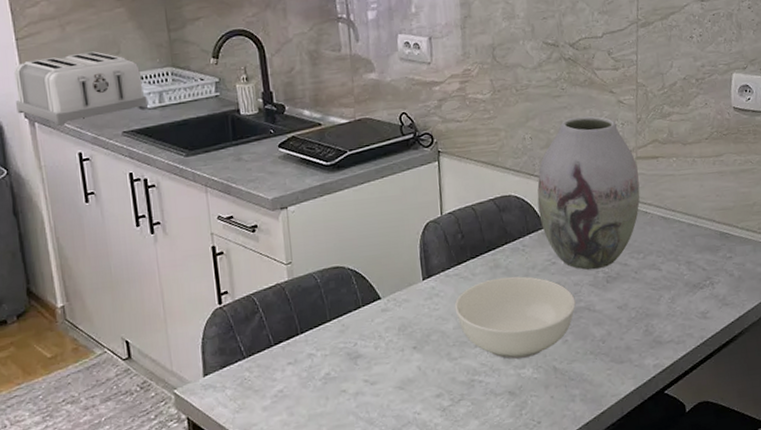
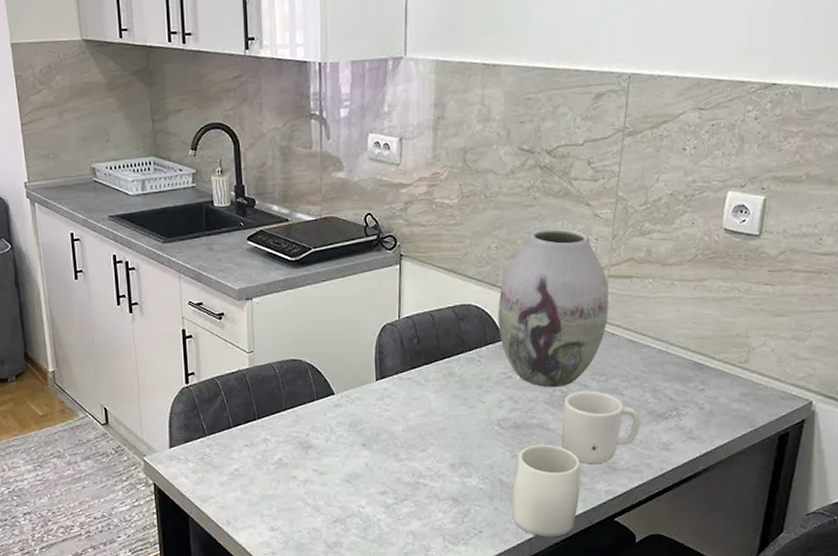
toaster: present [13,51,148,127] -> none [18,138,131,208]
bowl: present [454,276,576,359] -> none [405,386,529,467]
mug: none [566,325,631,419] -> present [512,444,581,537]
mug: none [606,268,679,341] -> present [561,391,641,465]

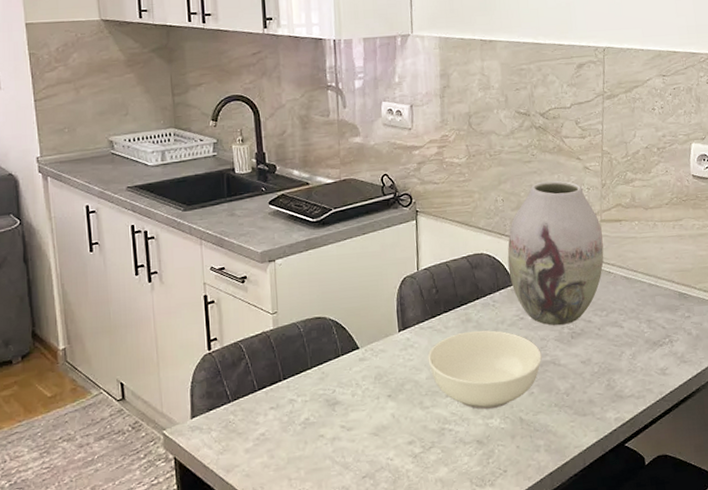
bowl: none [405,386,529,467] -> present [427,330,542,410]
mug: present [512,444,581,537] -> none [532,379,593,470]
mug: present [561,391,641,465] -> none [571,325,640,395]

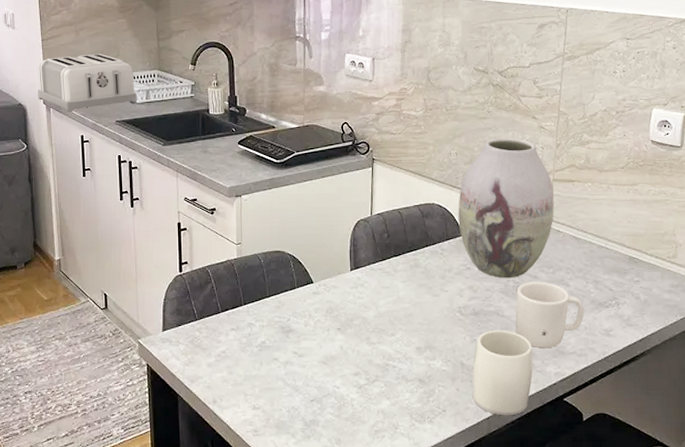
toaster: none [30,113,151,181] -> present [37,53,137,113]
bowl: present [427,330,542,410] -> none [376,276,486,350]
mug: none [532,379,593,470] -> present [472,330,534,416]
mug: none [571,325,640,395] -> present [515,282,585,349]

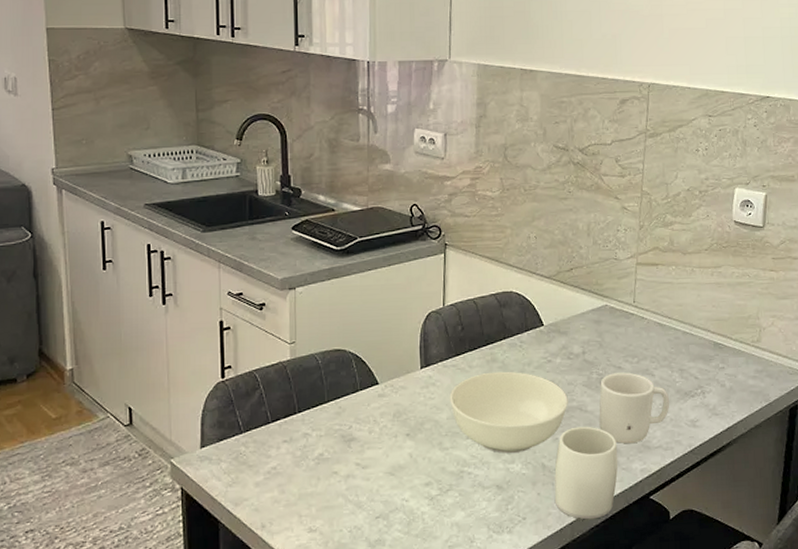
toaster: present [37,53,137,113] -> none [45,125,171,195]
bowl: none [376,276,486,350] -> present [449,371,568,453]
vase: present [458,137,554,279] -> none [538,219,638,371]

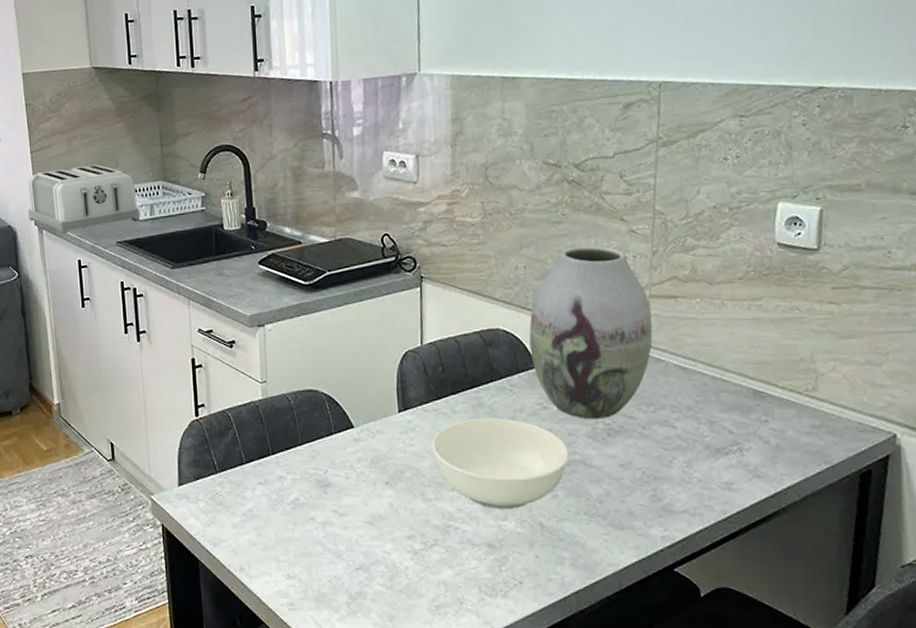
toaster: none [45,125,171,195] -> present [27,164,140,235]
vase: none [538,219,638,371] -> present [529,245,653,420]
mug: present [554,426,618,520] -> none [555,483,633,590]
mug: present [599,372,670,444] -> none [607,423,697,506]

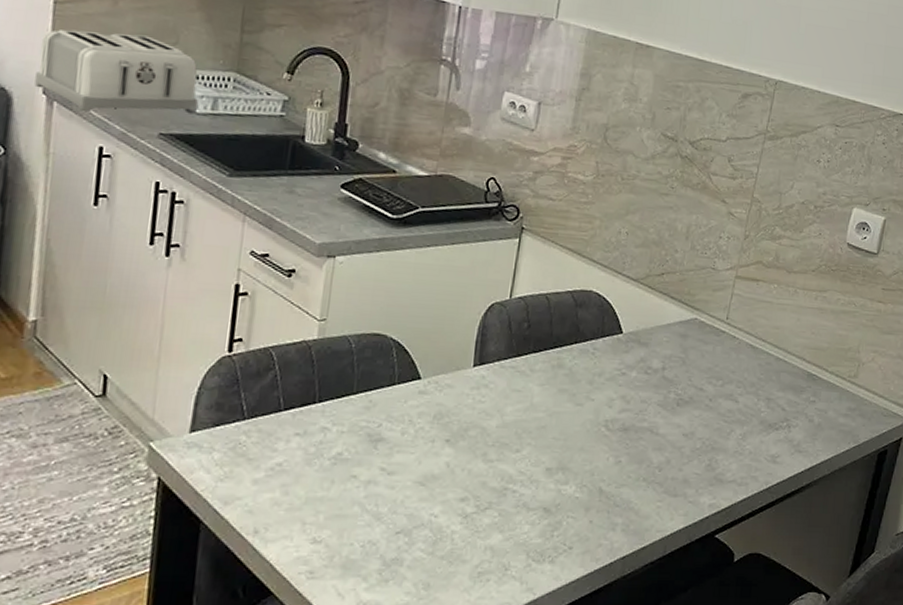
bowl: present [431,417,569,508] -> none [502,379,639,473]
vase: present [529,245,653,420] -> none [618,219,735,389]

